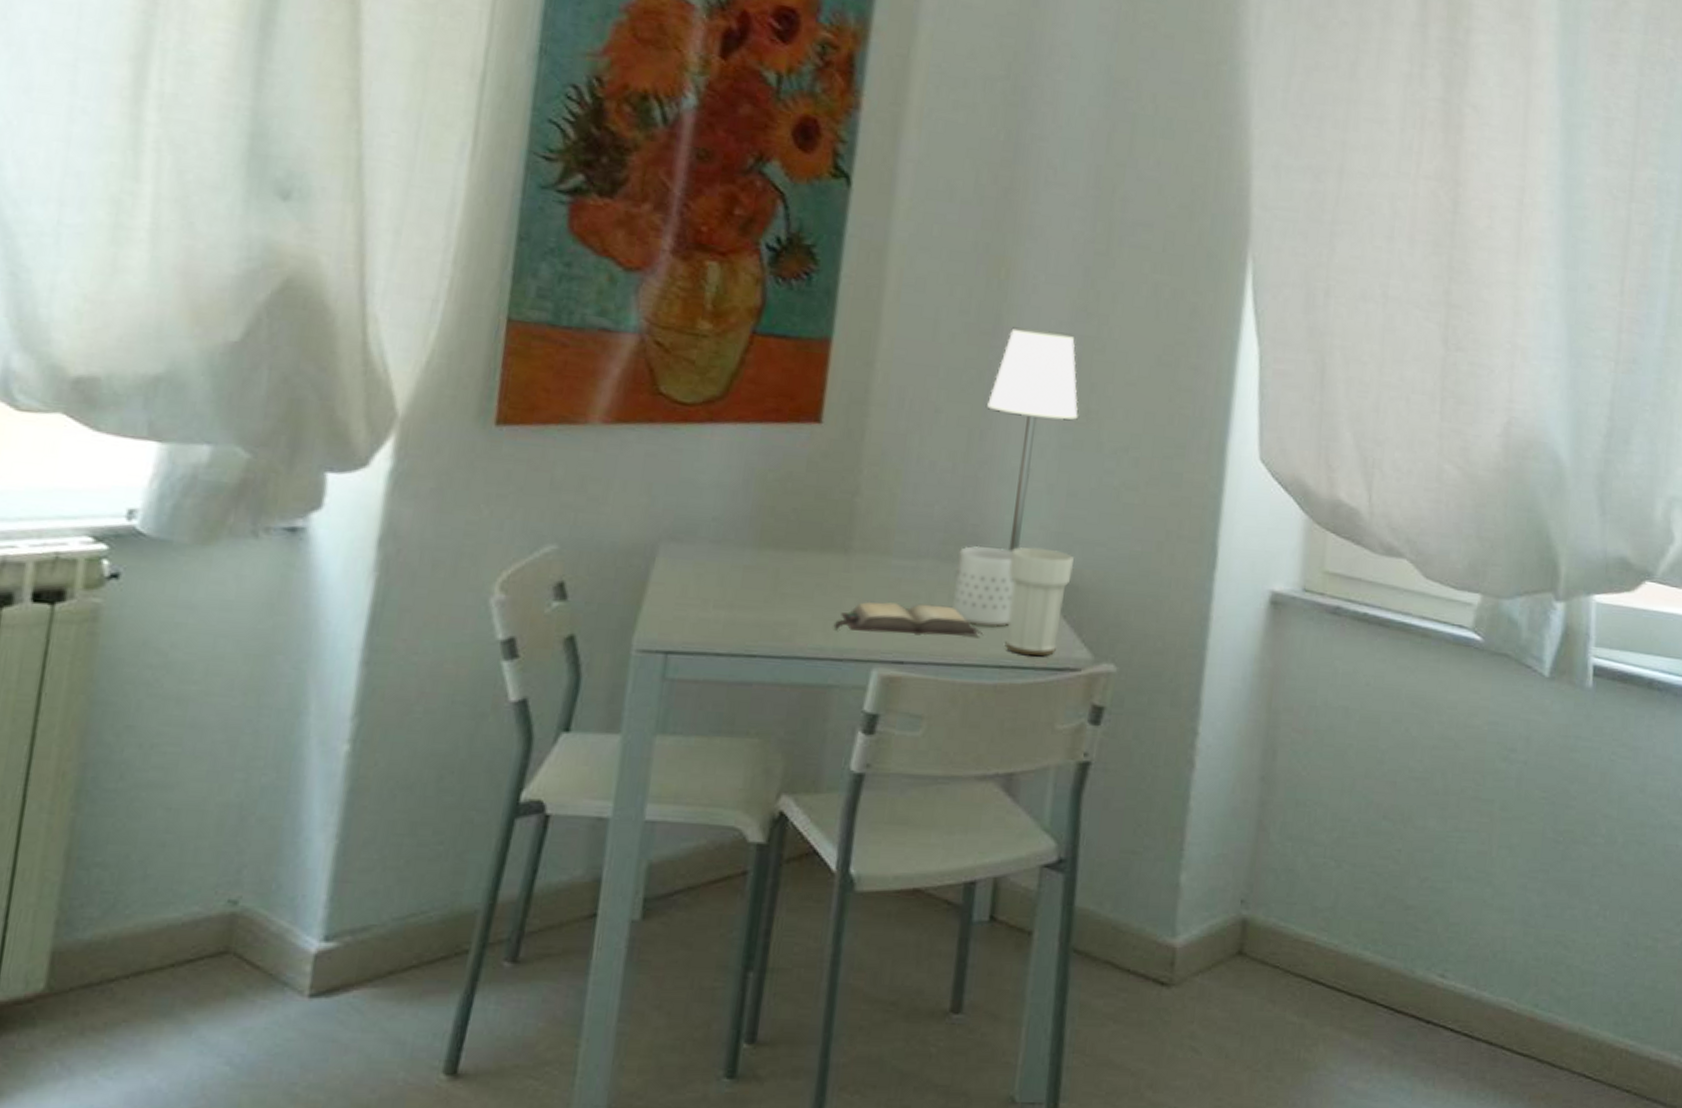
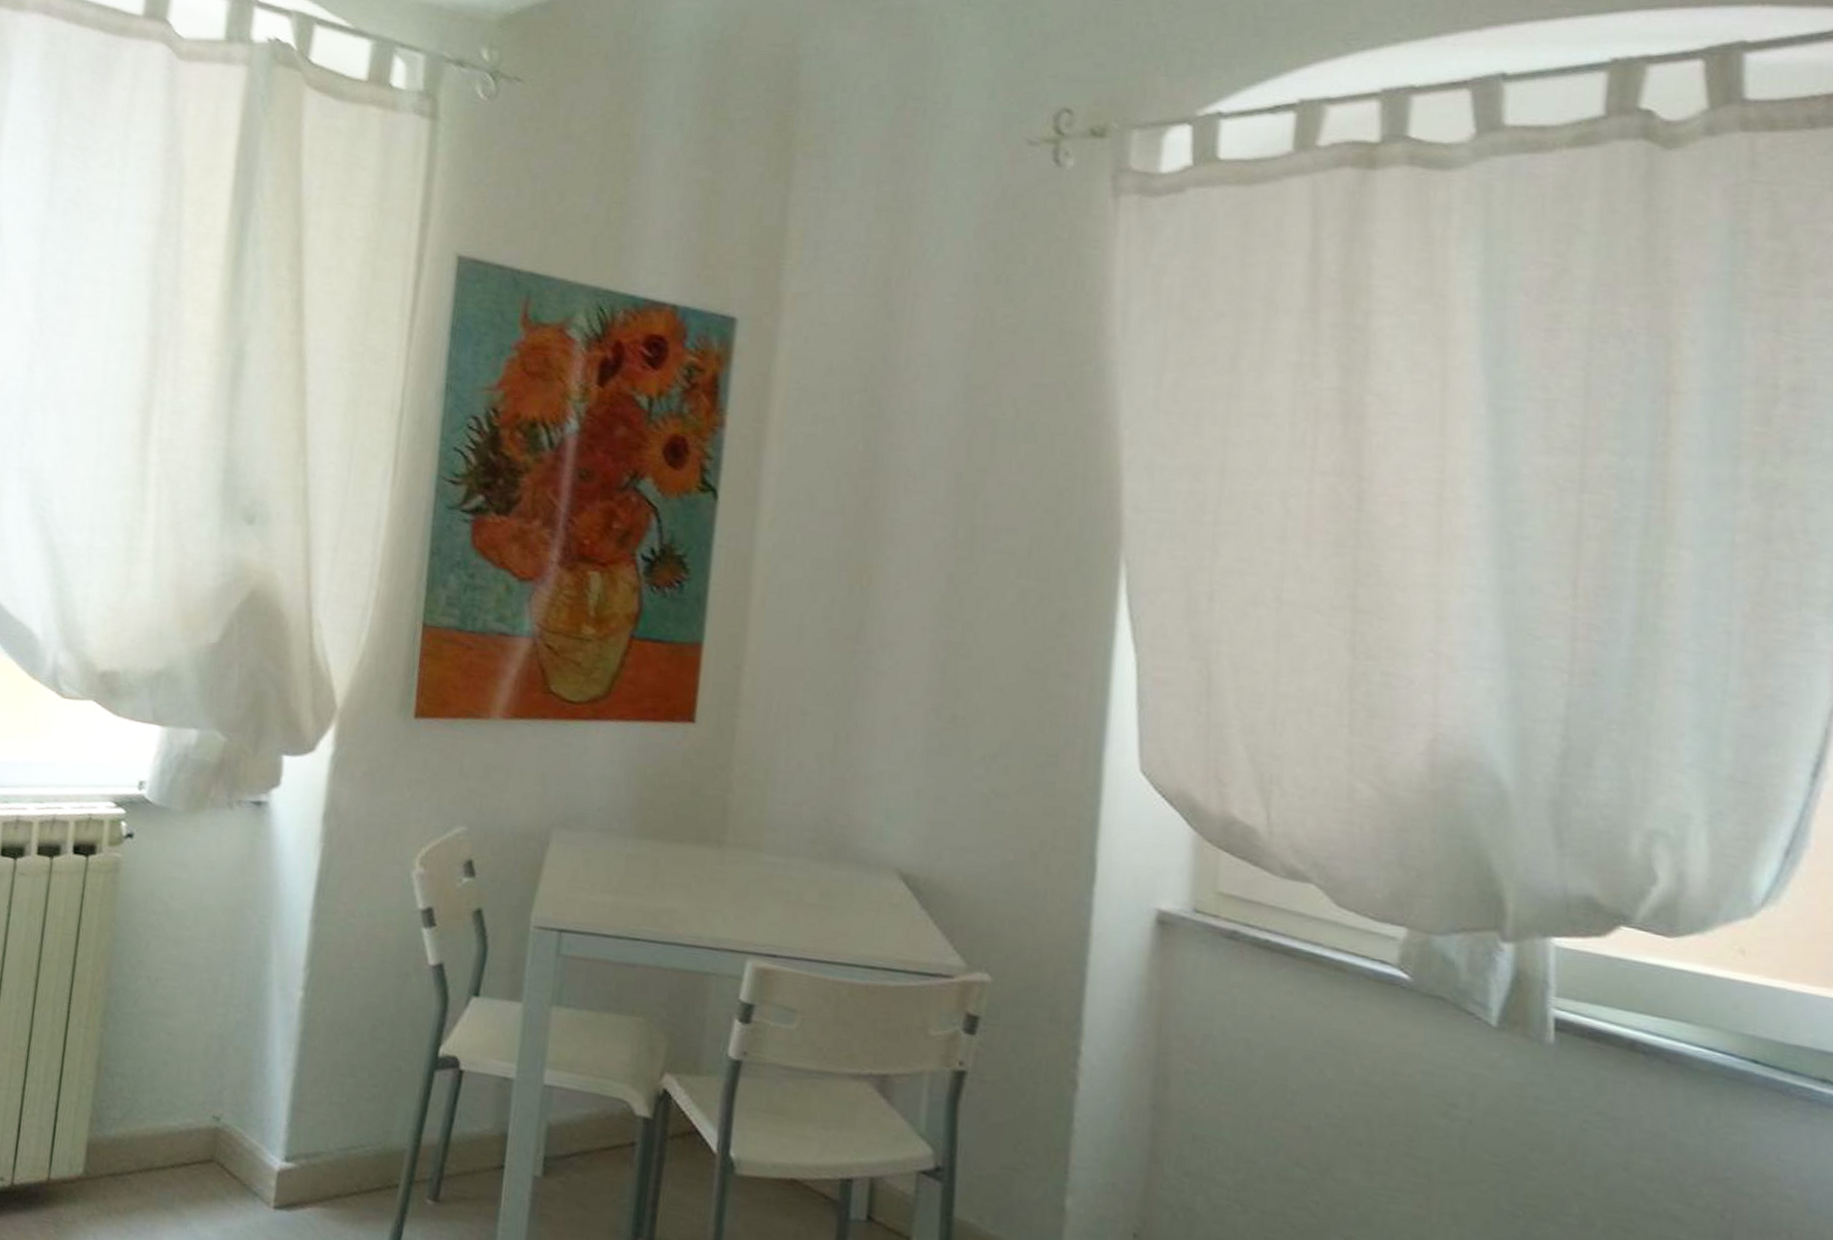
hardback book: present [833,601,984,637] -> none [710,894,854,936]
mug: present [952,545,1015,628] -> none [823,846,884,929]
table lamp: present [985,326,1078,553] -> none [851,631,944,855]
cup: present [1005,547,1074,657] -> none [875,850,944,961]

